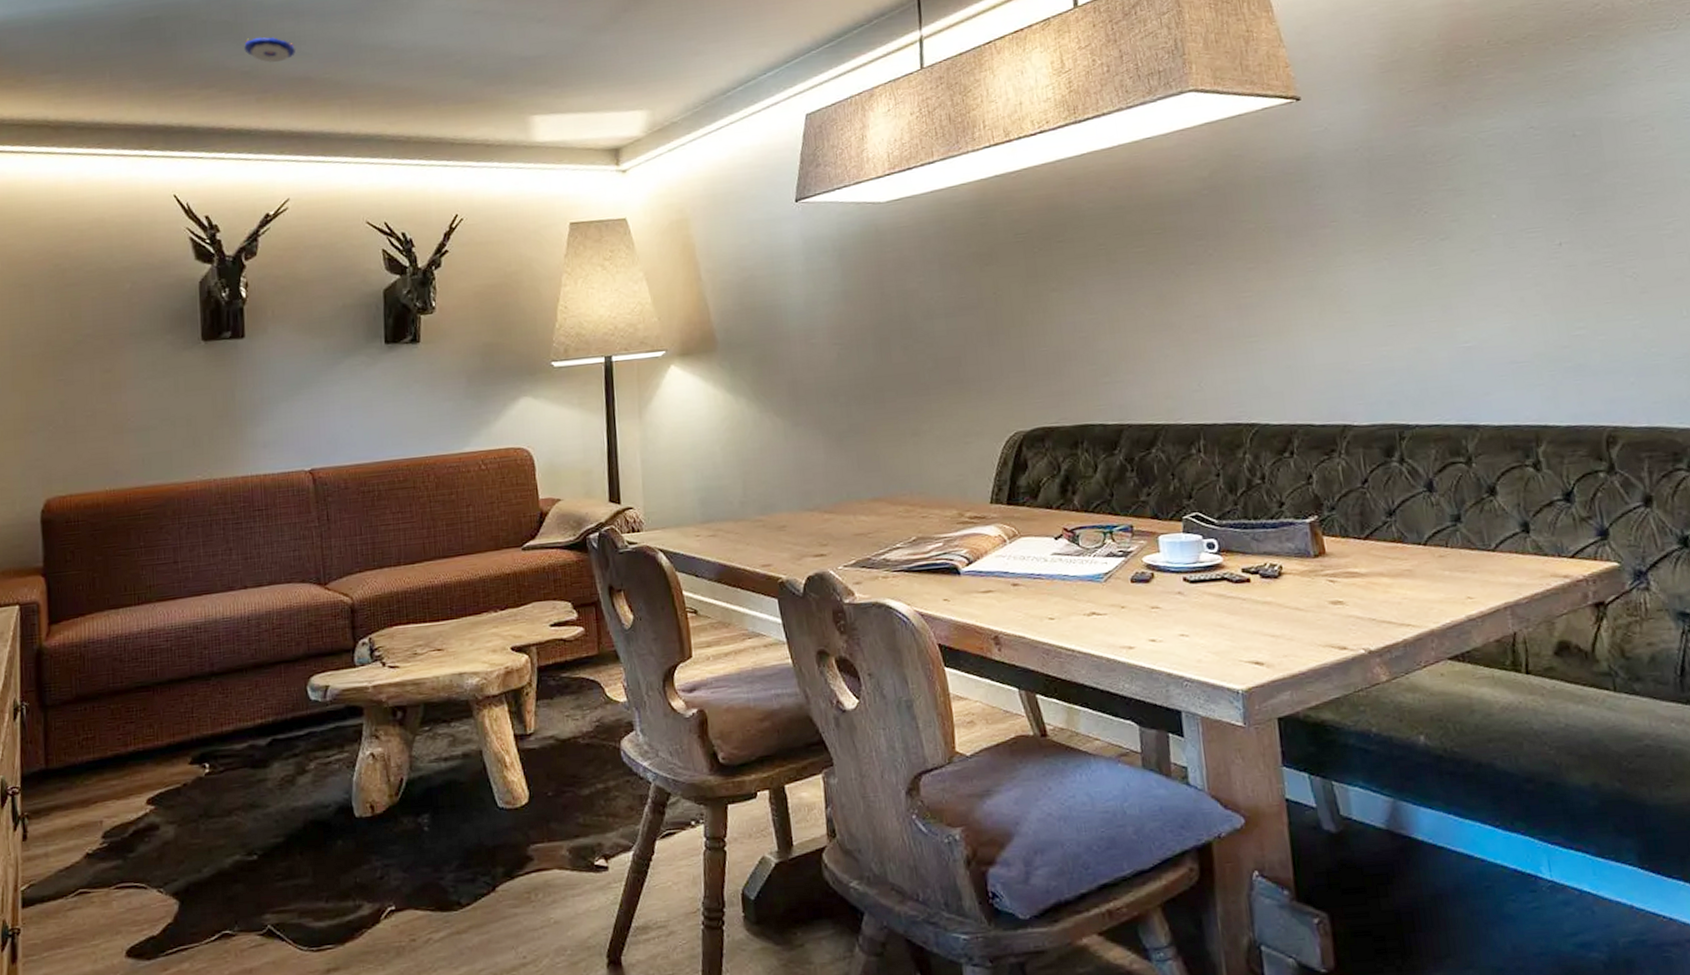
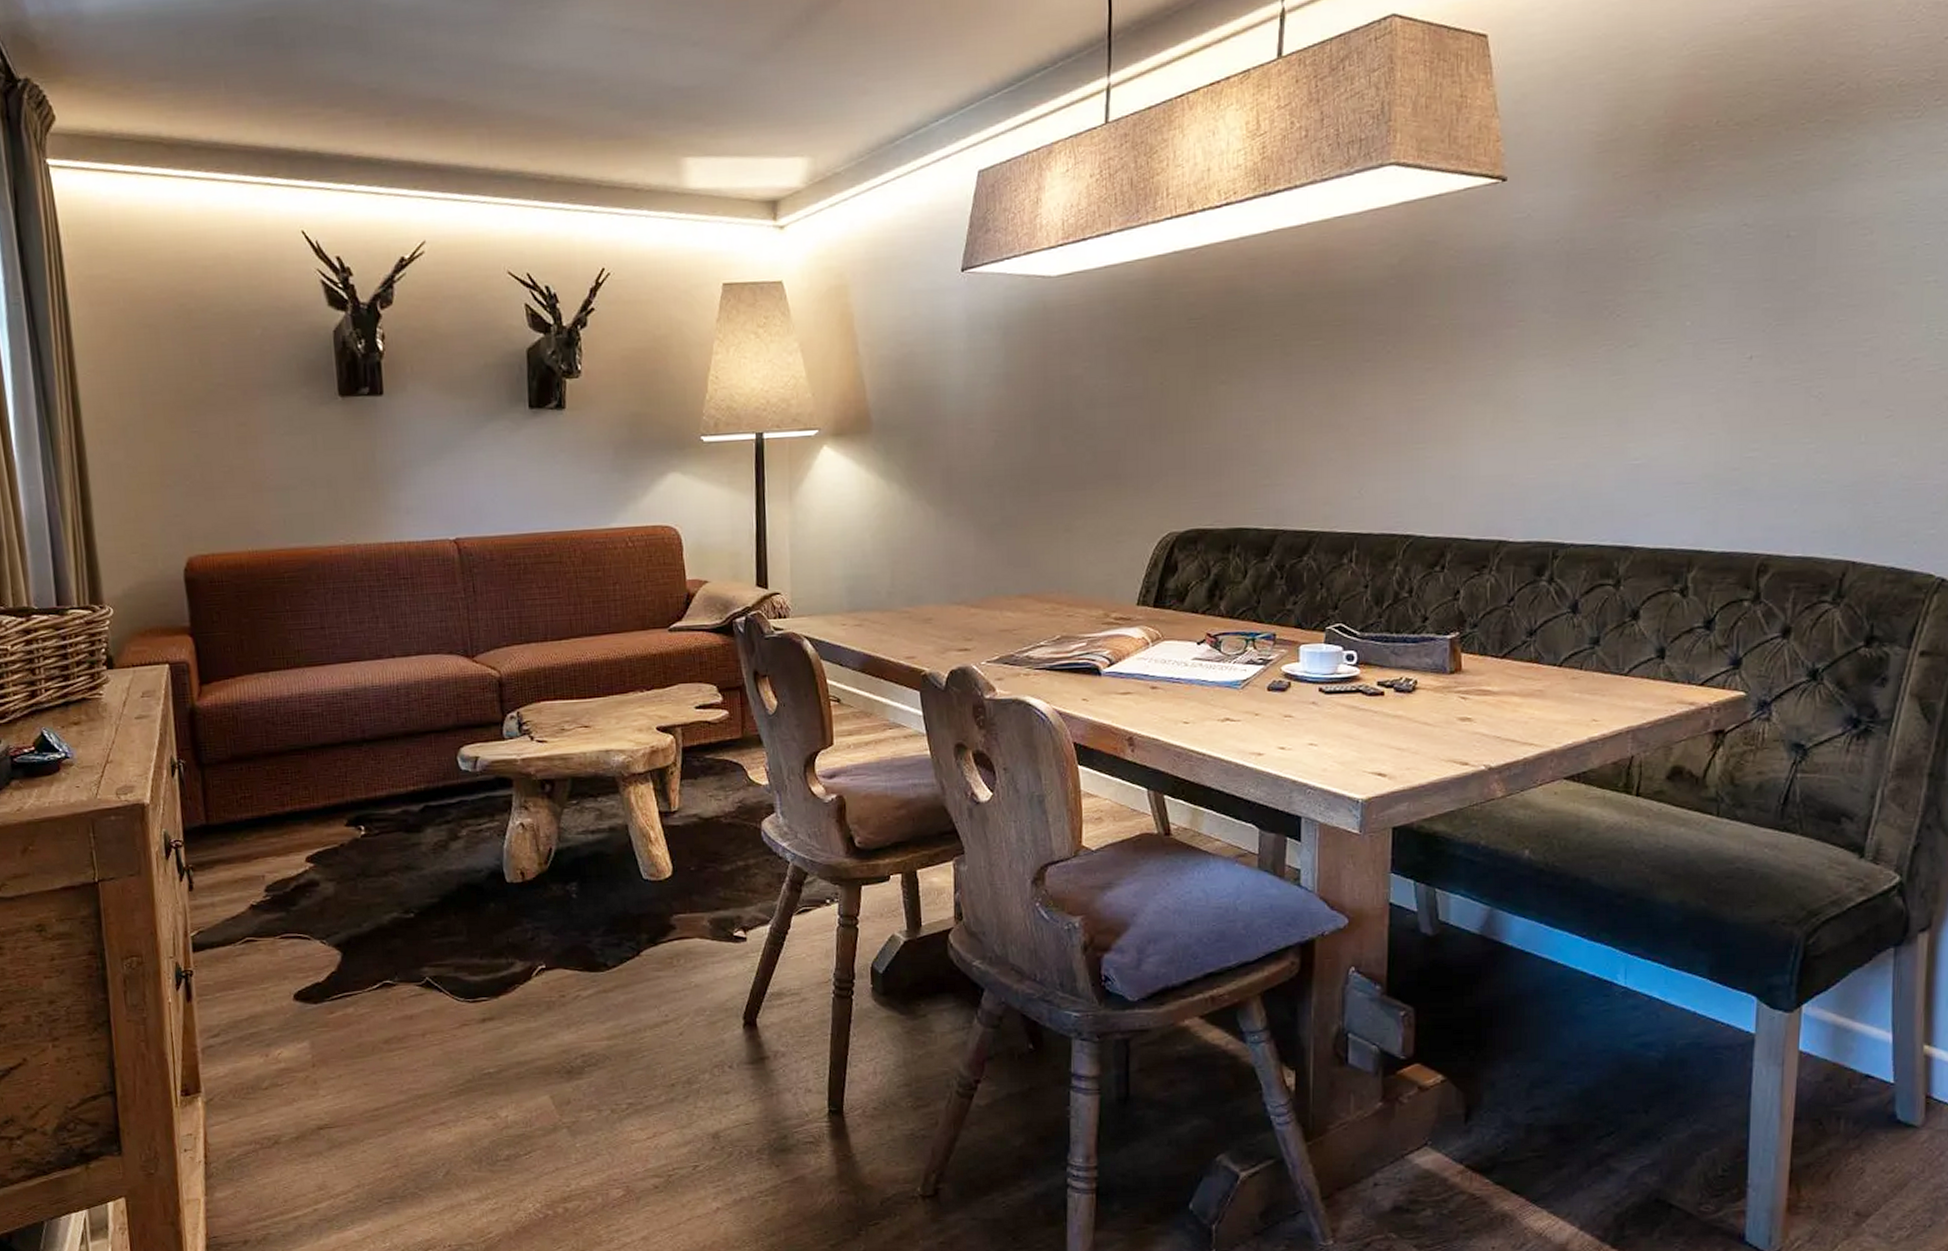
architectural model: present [244,37,295,62] -> none [370,48,427,80]

